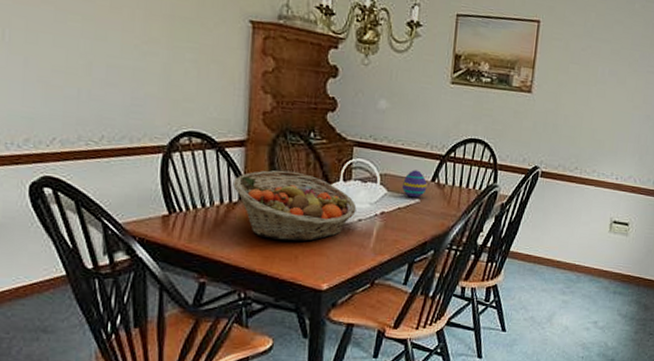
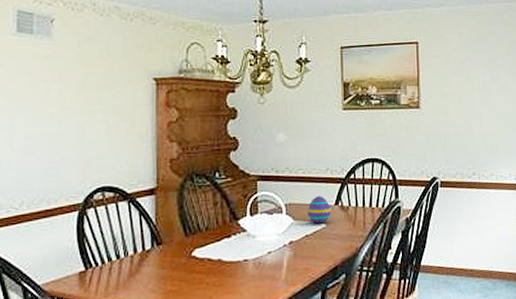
fruit basket: present [232,170,357,242] -> none [145,212,265,283]

